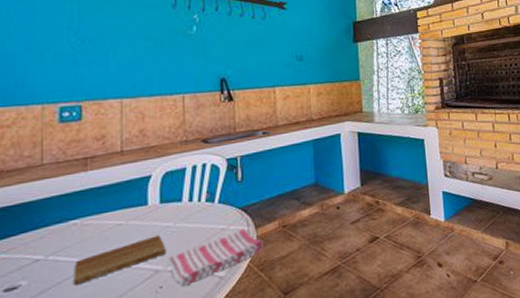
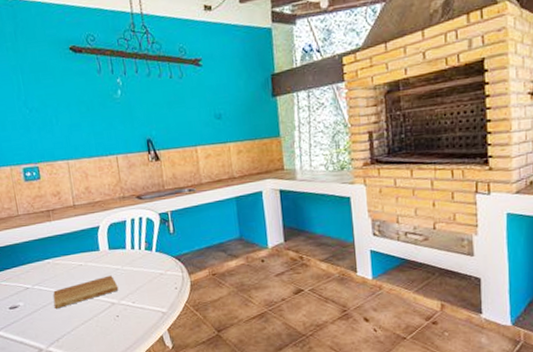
dish towel: present [167,228,263,286] -> none [119,274,197,317]

